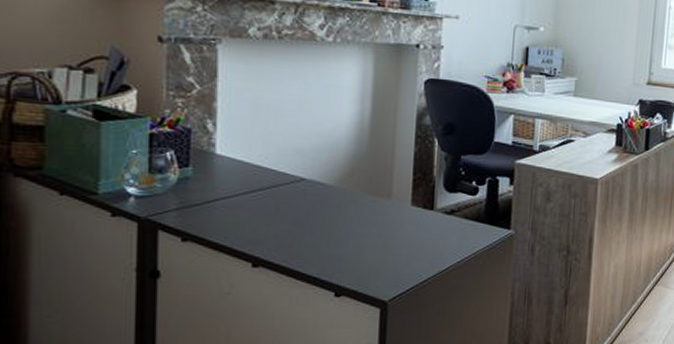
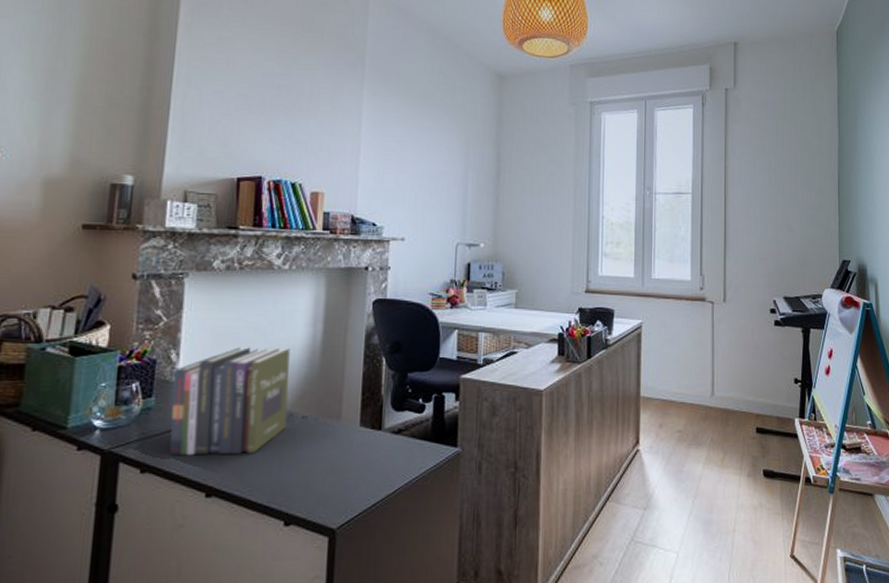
books: none [211,120,337,227] -> present [169,347,290,456]

